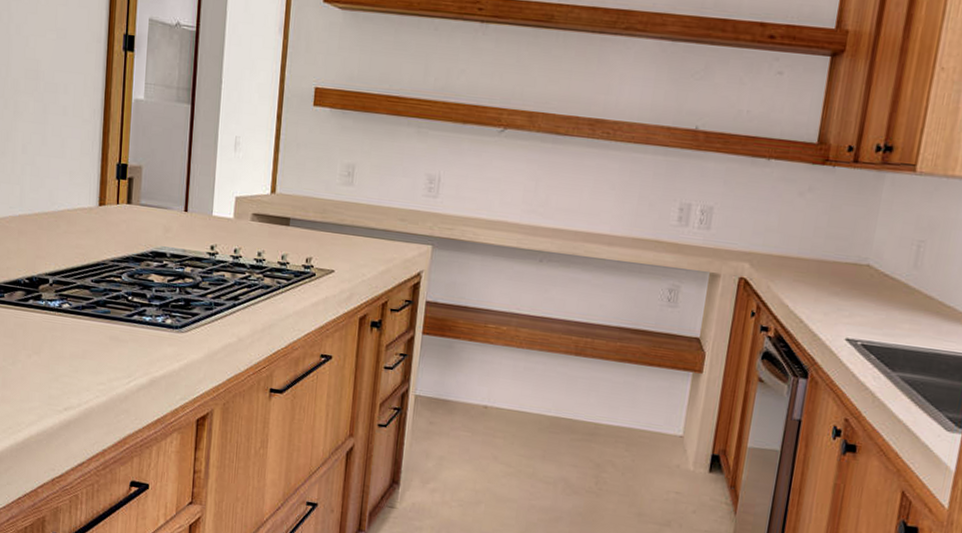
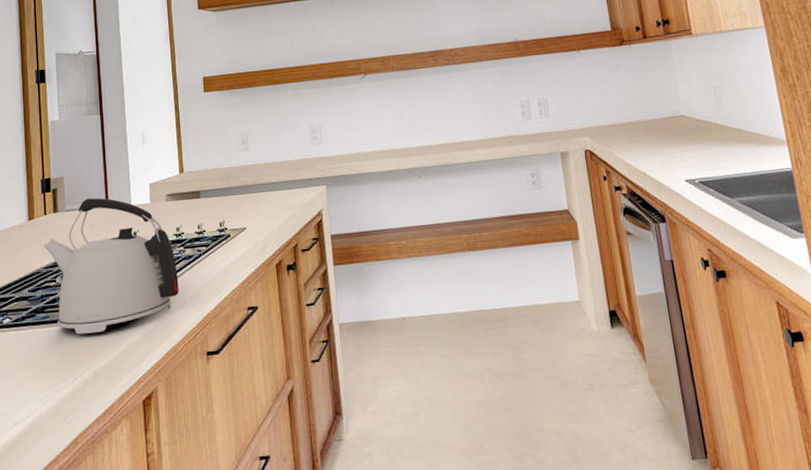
kettle: none [111,197,253,342] -> present [43,197,179,335]

